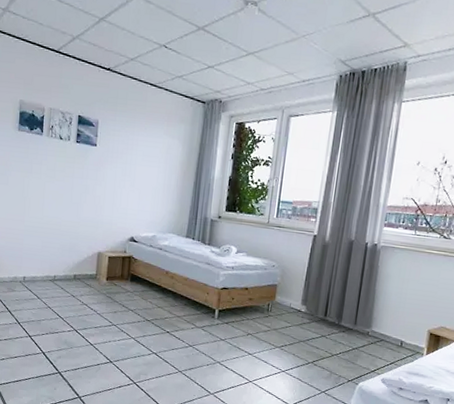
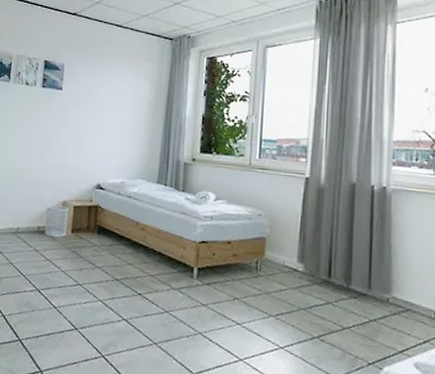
wastebasket: none [80,255,104,285] -> present [44,205,69,238]

